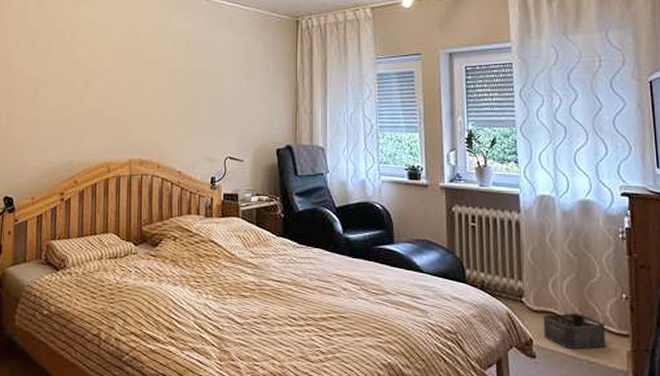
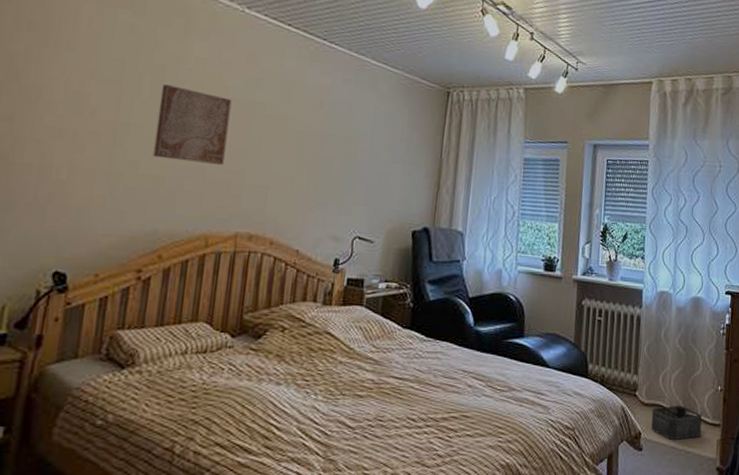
wall art: none [63,45,116,105] -> present [153,84,232,165]

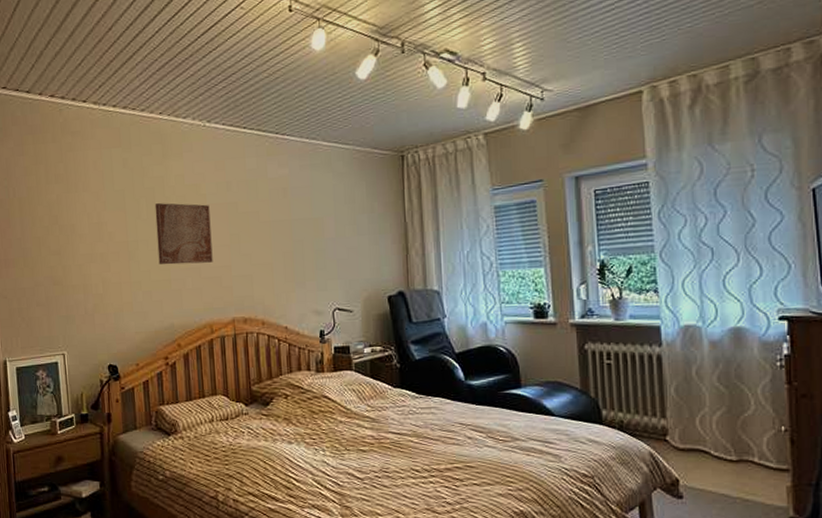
storage bin: present [651,406,702,440] -> none [690,449,763,487]

